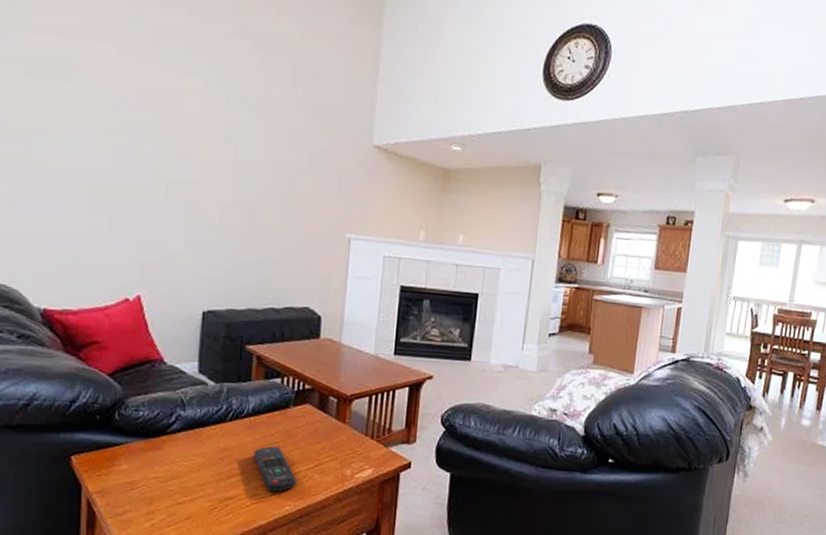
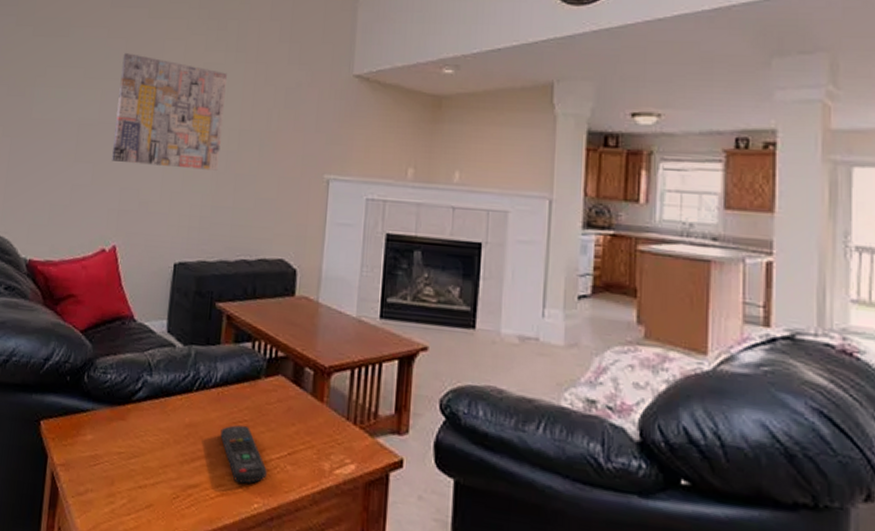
wall art: none [130,105,250,227] -> present [112,53,227,171]

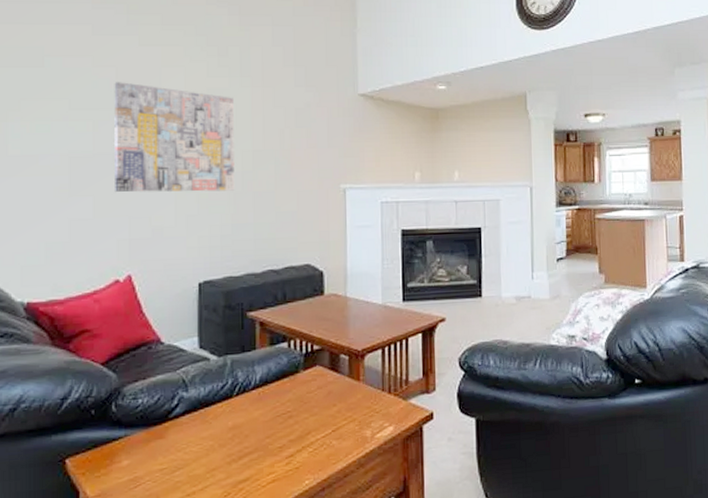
remote control: present [220,425,267,484] -> none [265,416,314,467]

